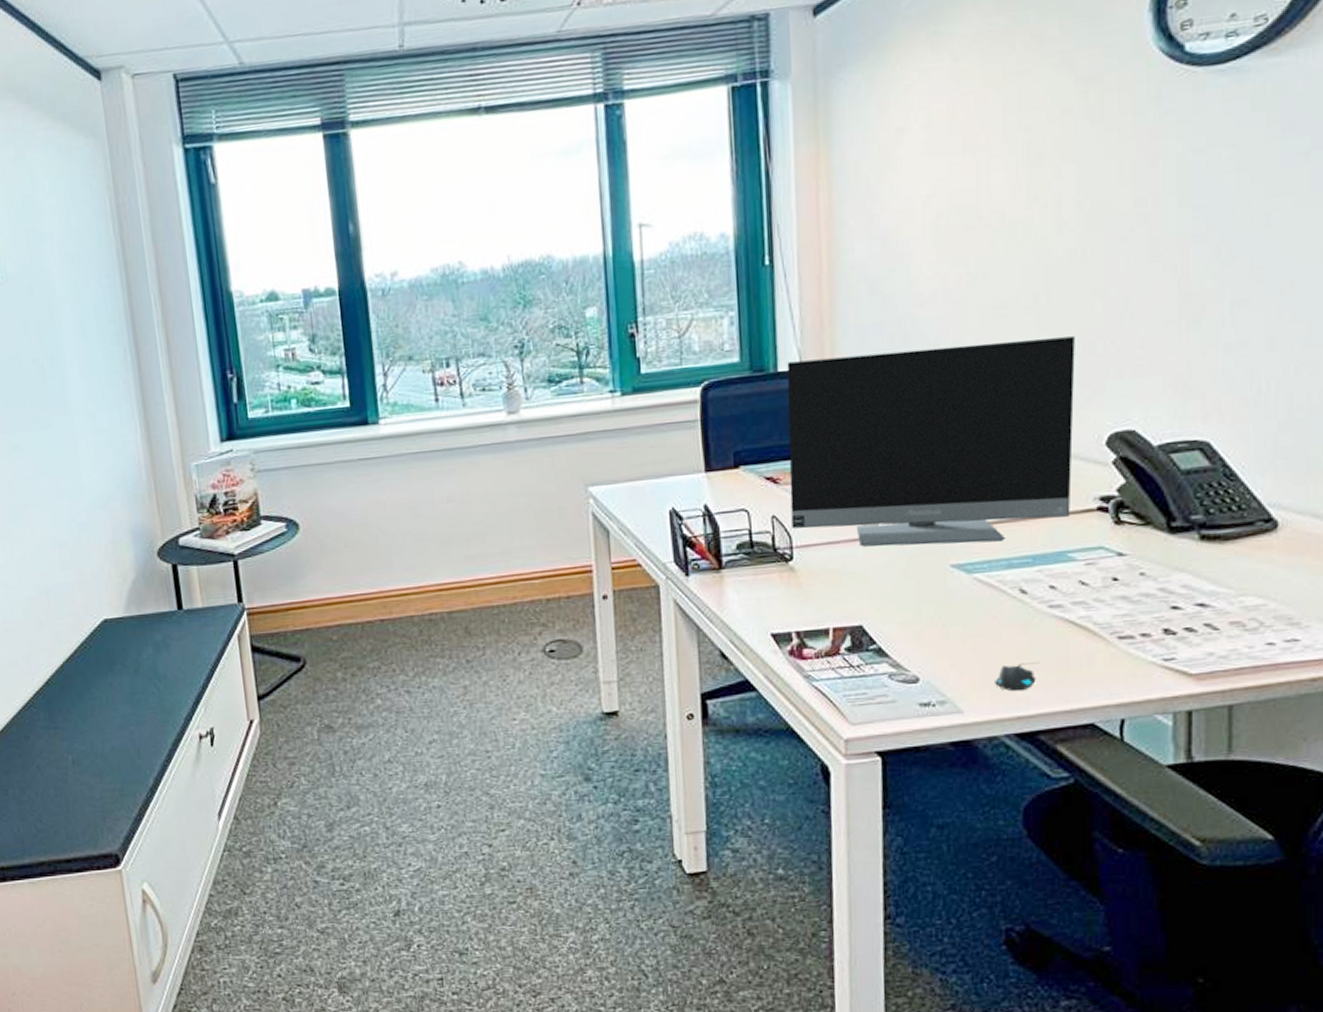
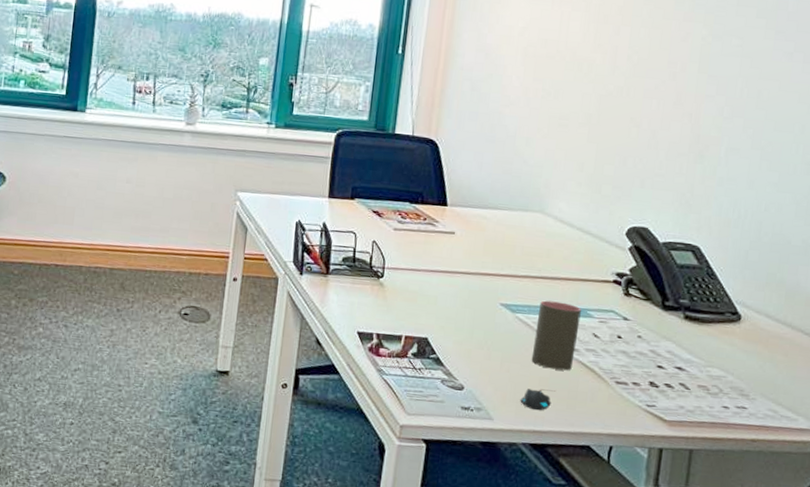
monitor: present [787,336,1075,547] -> none [386,128,614,293]
cup: none [1001,548,1060,636] -> present [531,300,581,371]

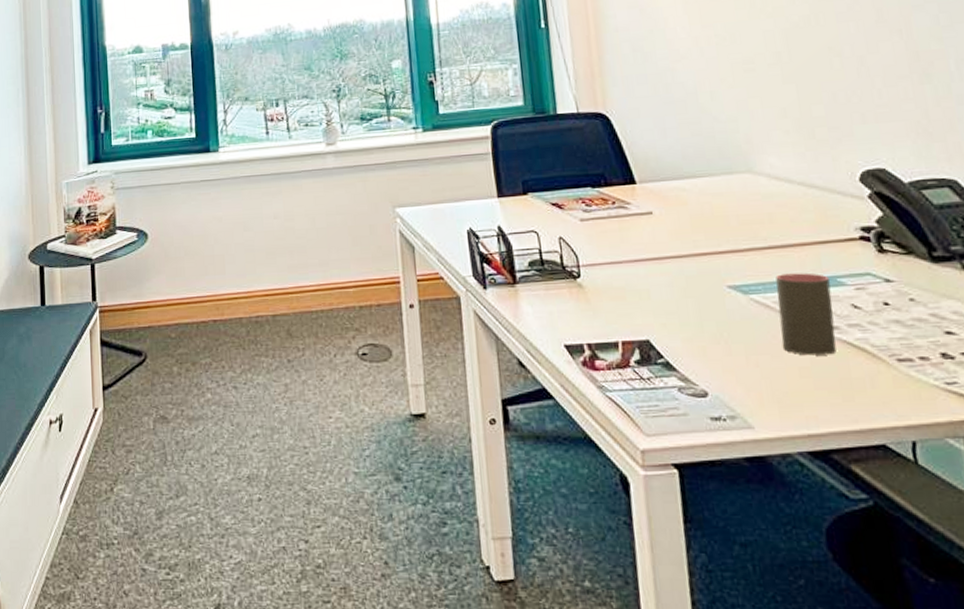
mouse: present [520,389,555,411] -> none [781,381,823,410]

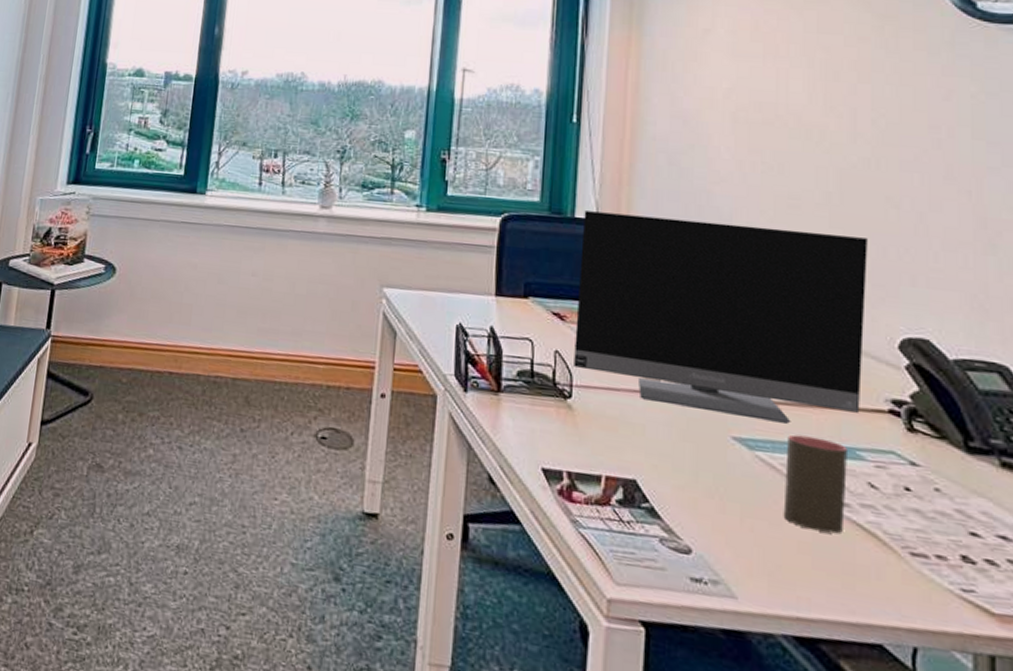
monitor: none [565,88,835,268] -> present [574,211,867,424]

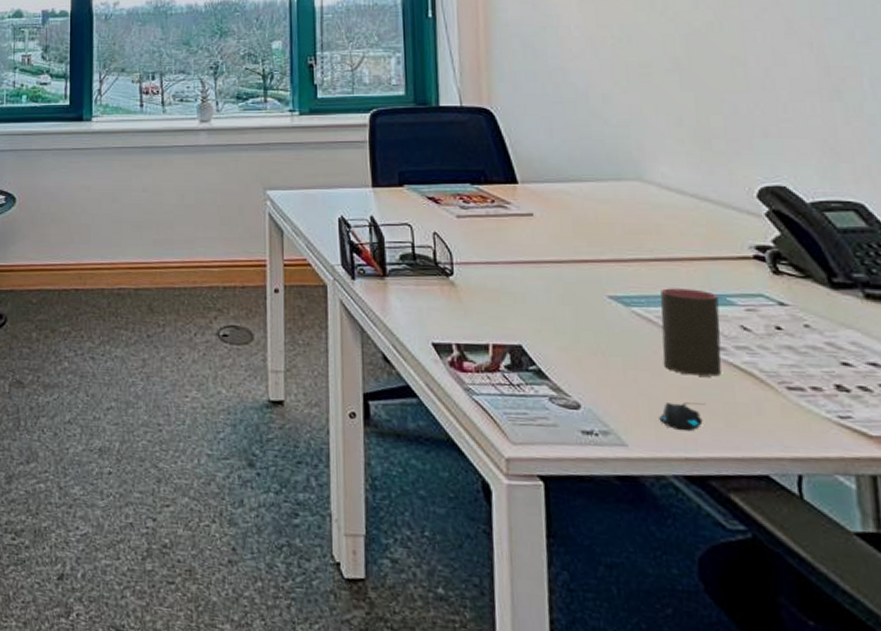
monitor: present [574,211,867,424] -> none [448,96,727,278]
mouse: none [773,557,823,590] -> present [659,402,705,432]

